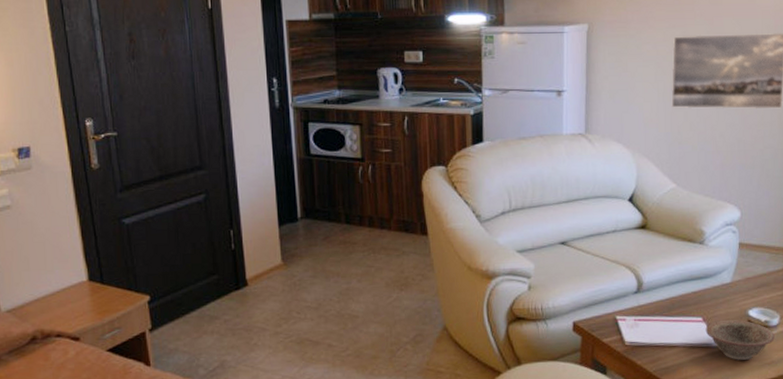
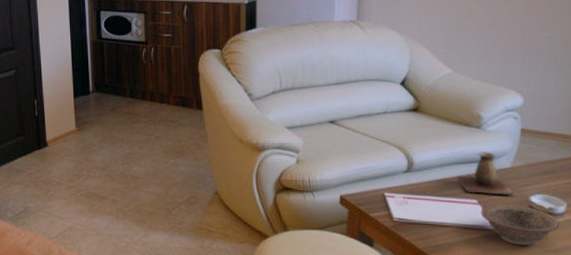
decorative vase: none [683,267,735,311] -> present [457,152,515,195]

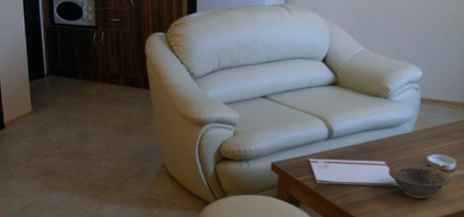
decorative vase: present [457,152,515,195] -> none [369,119,416,156]

